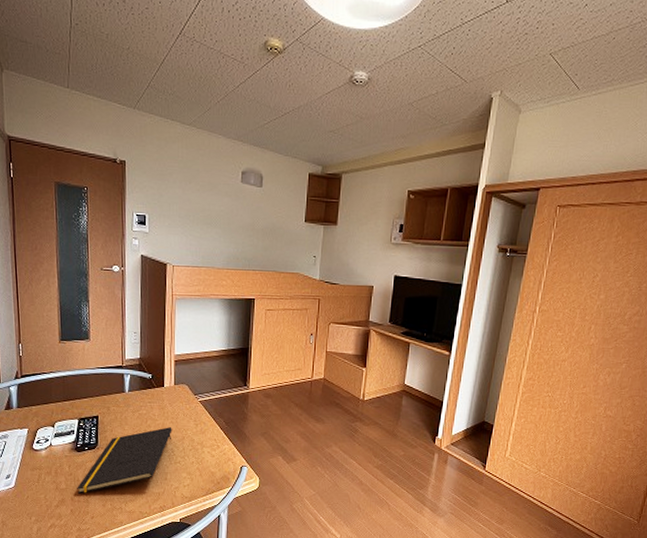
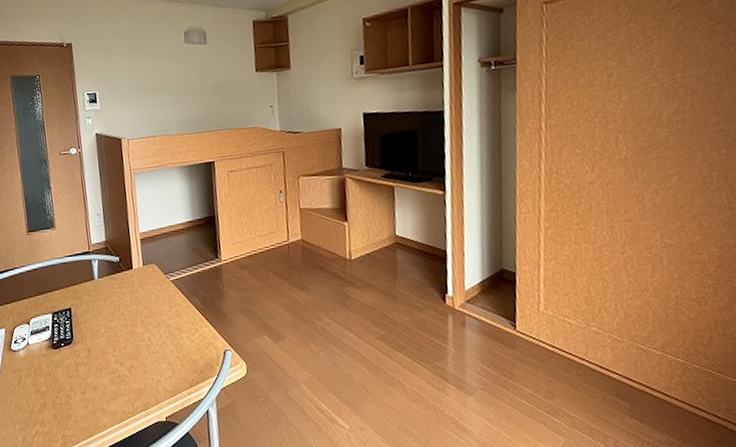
notepad: present [77,427,172,494] -> none [57,313,147,396]

